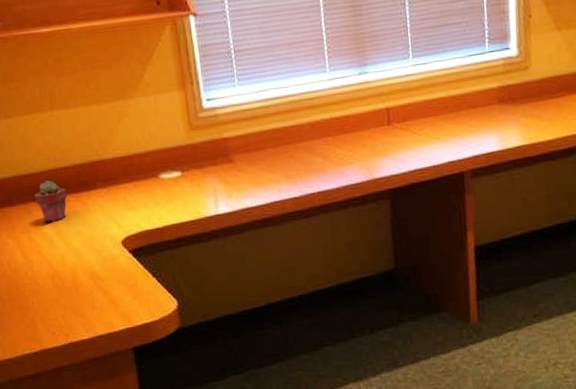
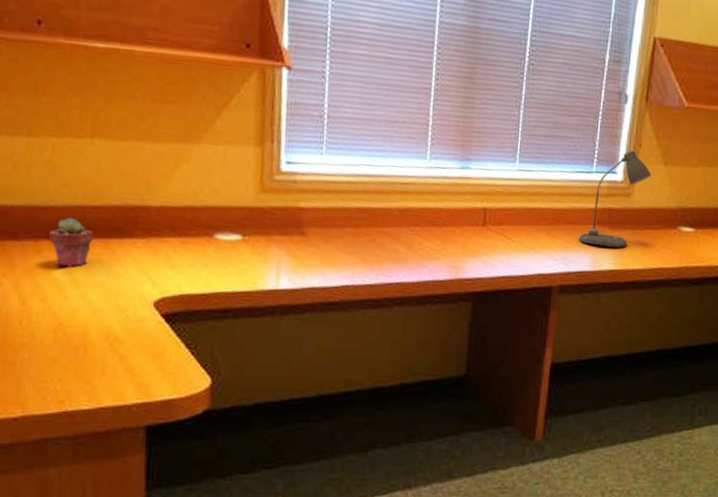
desk lamp: none [483,22,547,124] -> present [579,150,652,247]

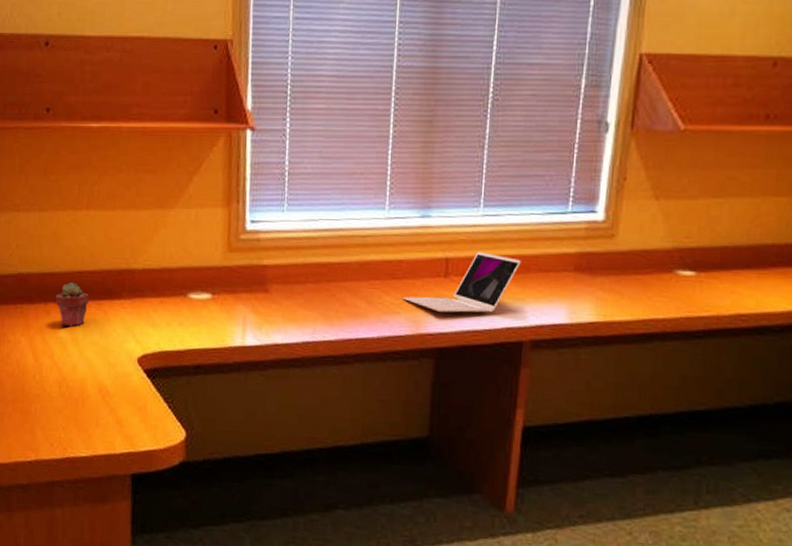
laptop: none [442,203,552,260] -> present [402,252,521,313]
desk lamp: present [579,150,652,247] -> none [553,185,640,296]

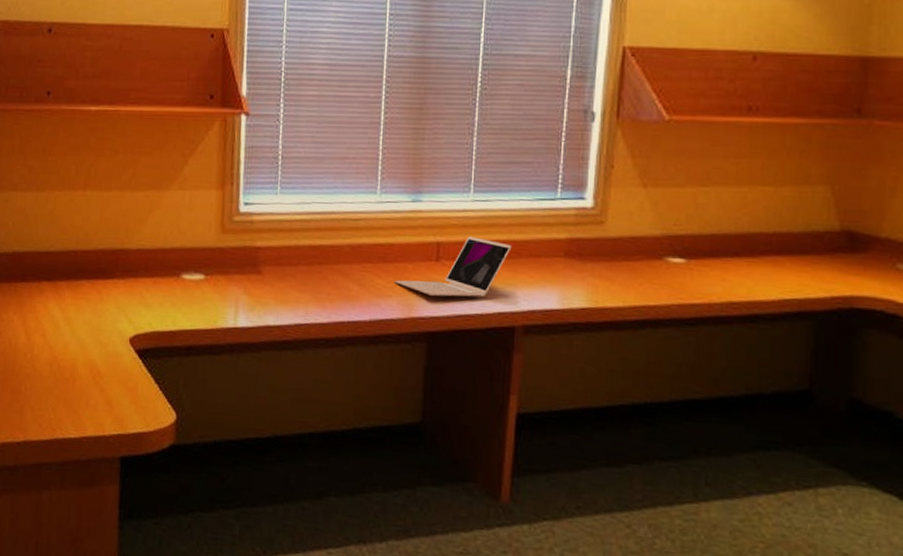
potted succulent: present [55,282,90,327] -> none [49,261,83,306]

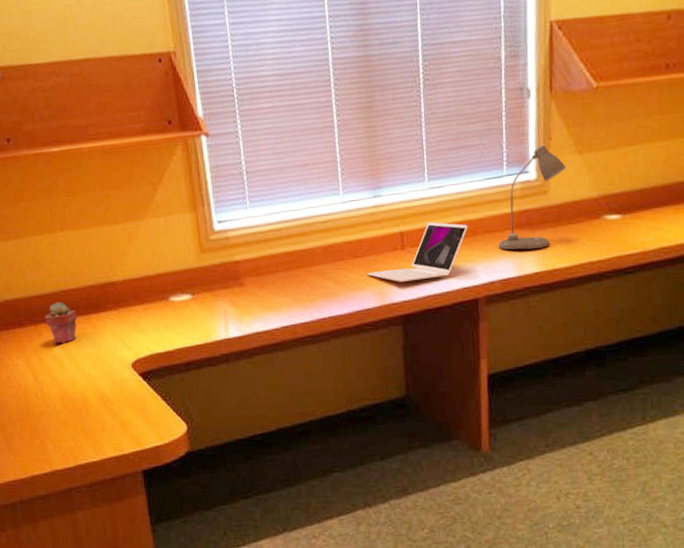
potted succulent: none [49,261,83,306] -> present [44,302,78,344]
desk lamp: none [544,172,628,282] -> present [499,145,567,250]

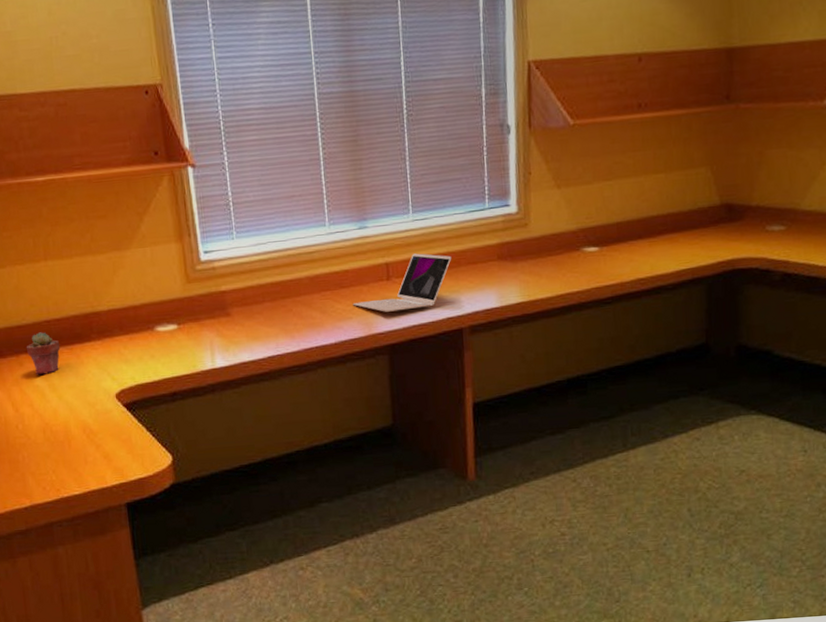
desk lamp: present [499,145,567,250] -> none [482,179,546,281]

